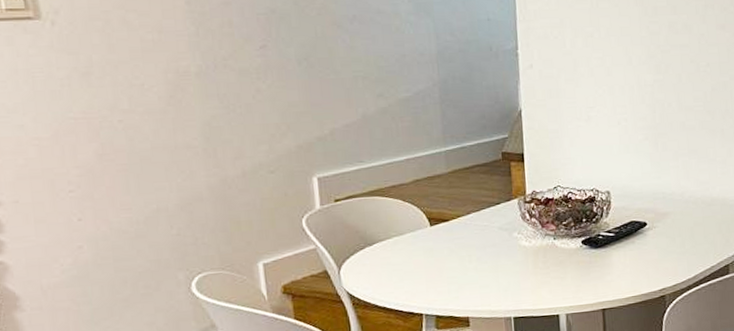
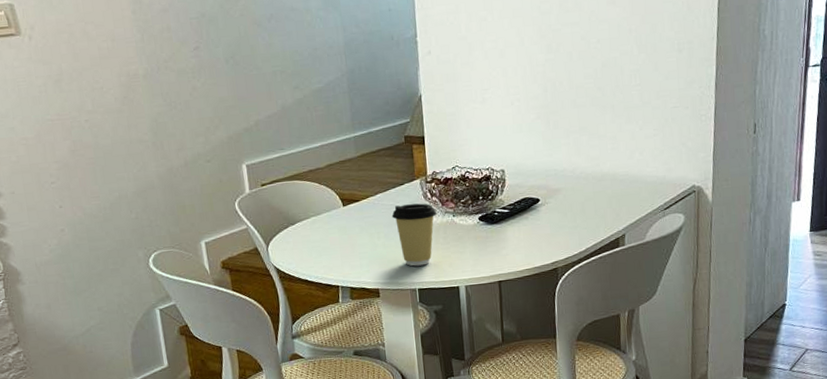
coffee cup: none [485,224,536,293] -> present [392,203,437,267]

